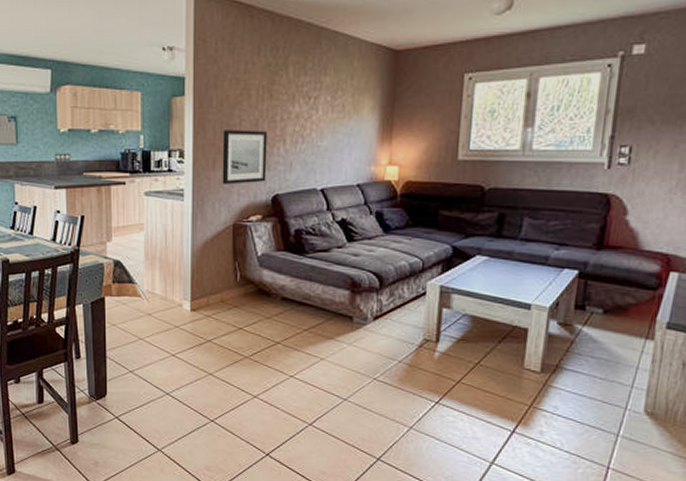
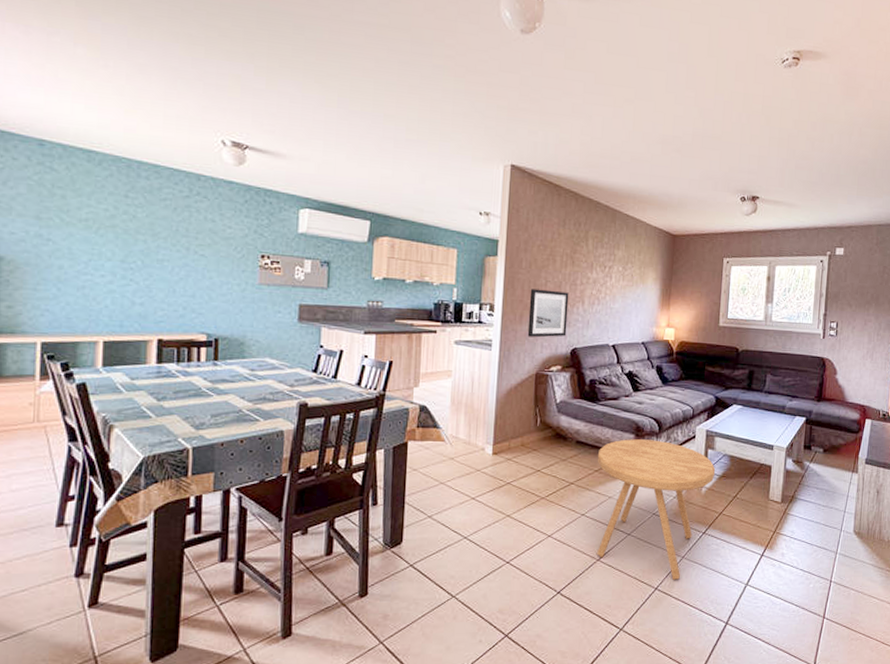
side table: none [306,295,453,452] -> present [597,439,716,580]

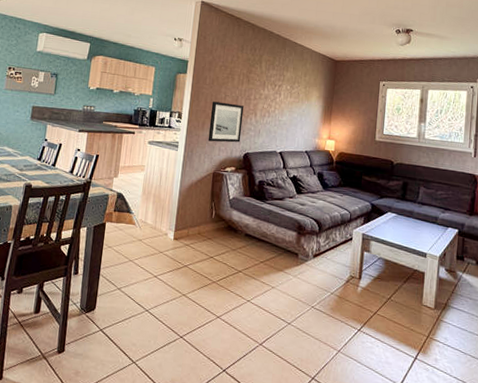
side table: present [597,439,716,580] -> none [260,236,371,372]

